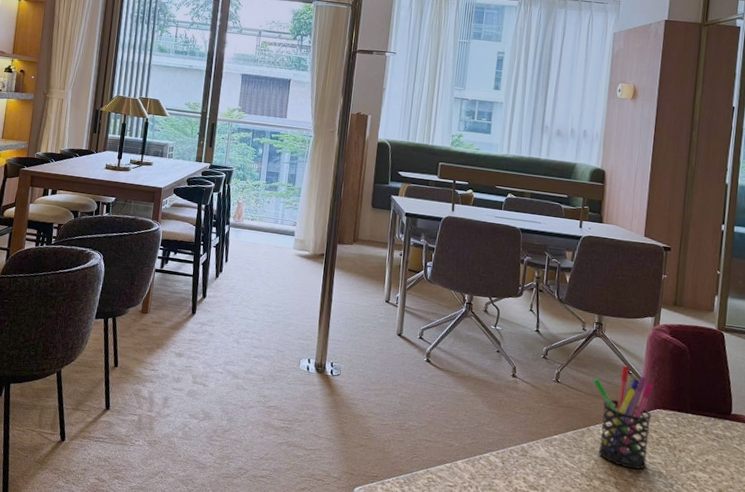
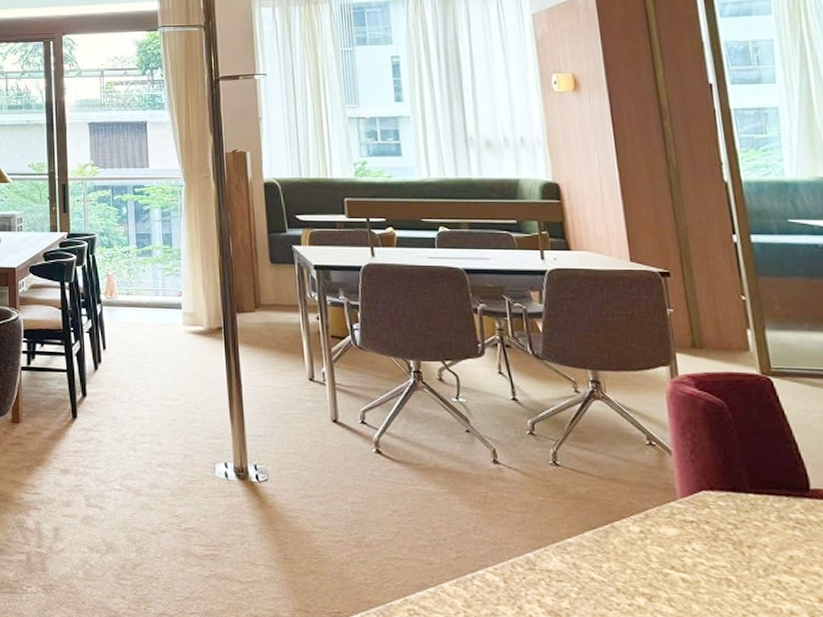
pen holder: present [593,365,653,470] -> none [604,434,707,578]

